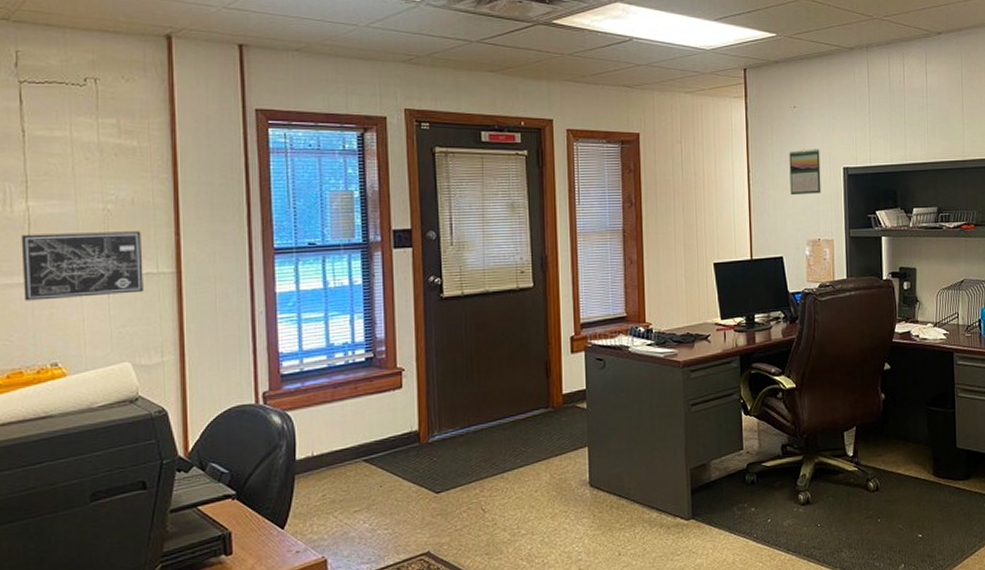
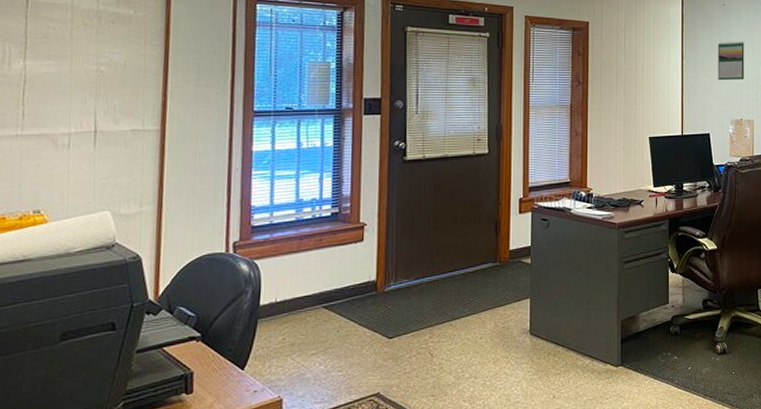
wall art: present [21,231,144,301] -> none [13,91,130,152]

